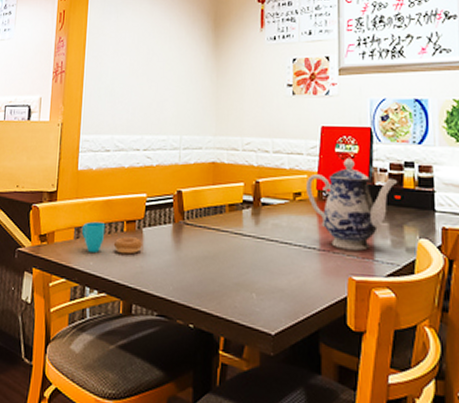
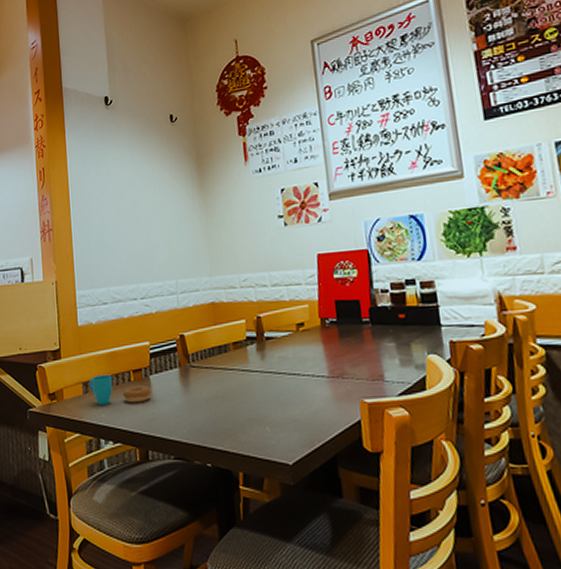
teapot: present [305,158,398,251] -> none [307,282,401,374]

